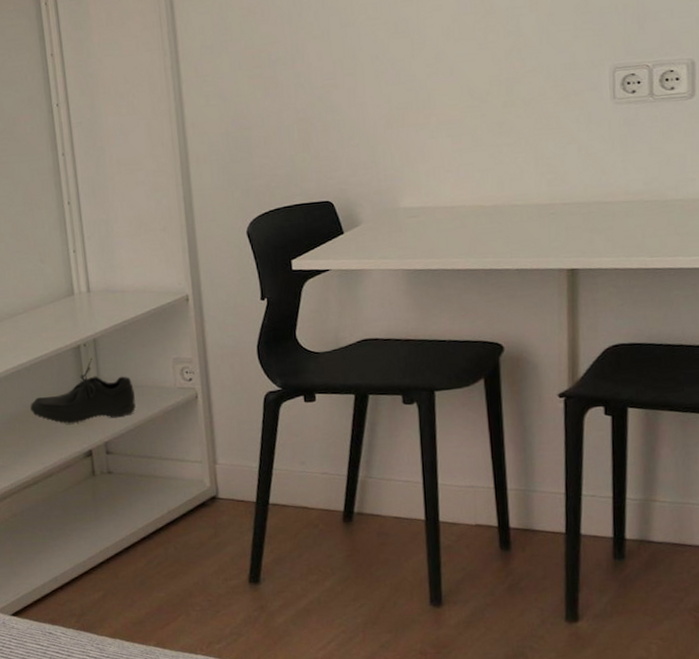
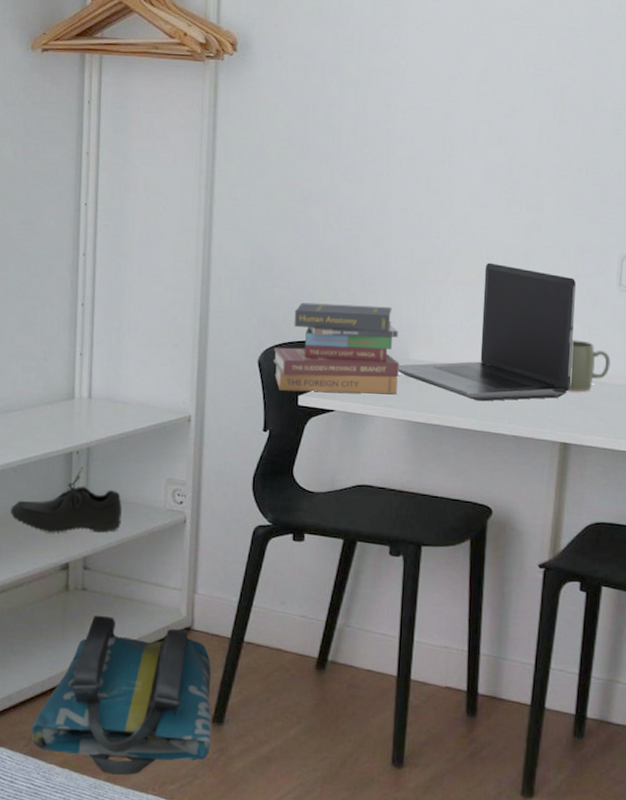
tote bag: none [80,494,251,640] -> present [31,615,212,775]
books: none [260,158,391,258] -> present [273,302,399,395]
laptop computer: none [389,96,572,240] -> present [398,262,577,402]
mug: none [568,161,613,216] -> present [569,339,611,392]

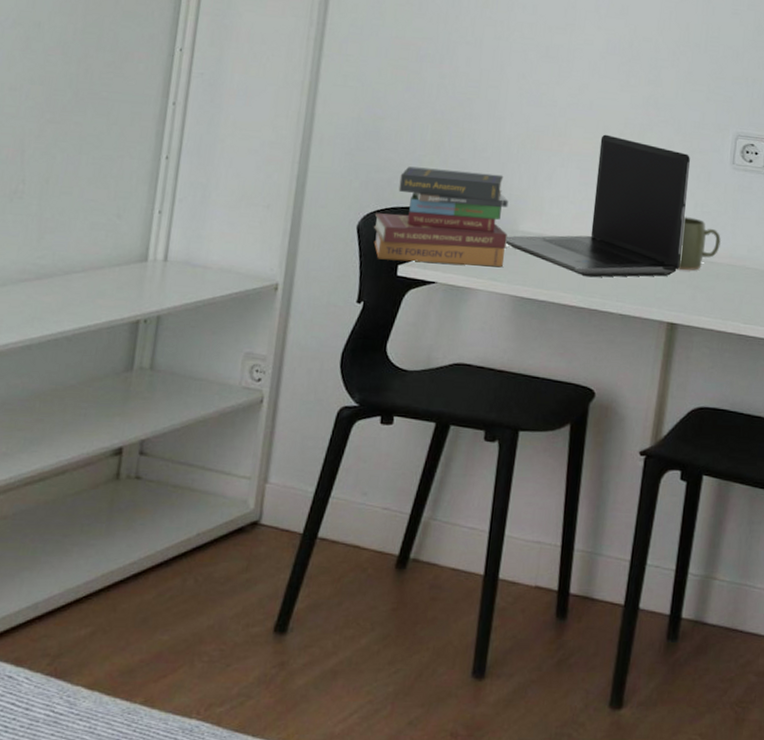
arctic: present [11,466,122,533] -> none [59,337,192,413]
tote bag: present [31,615,212,775] -> none [57,507,278,697]

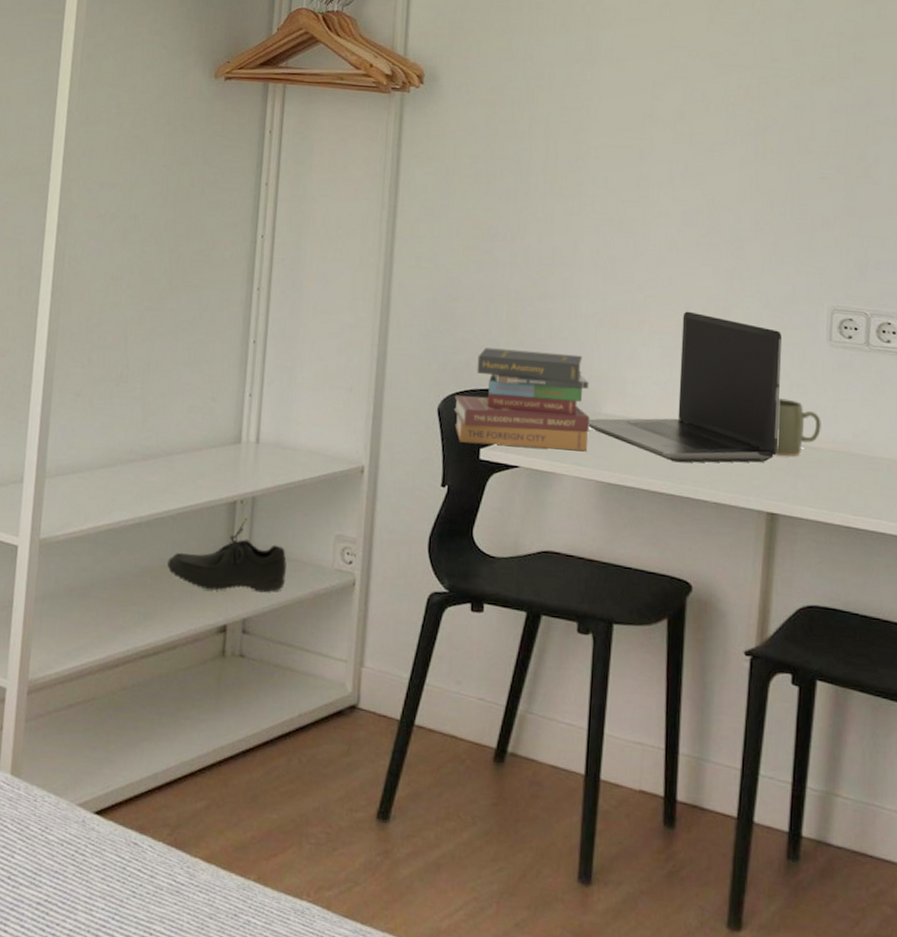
arctic: none [59,337,192,413] -> present [167,517,287,592]

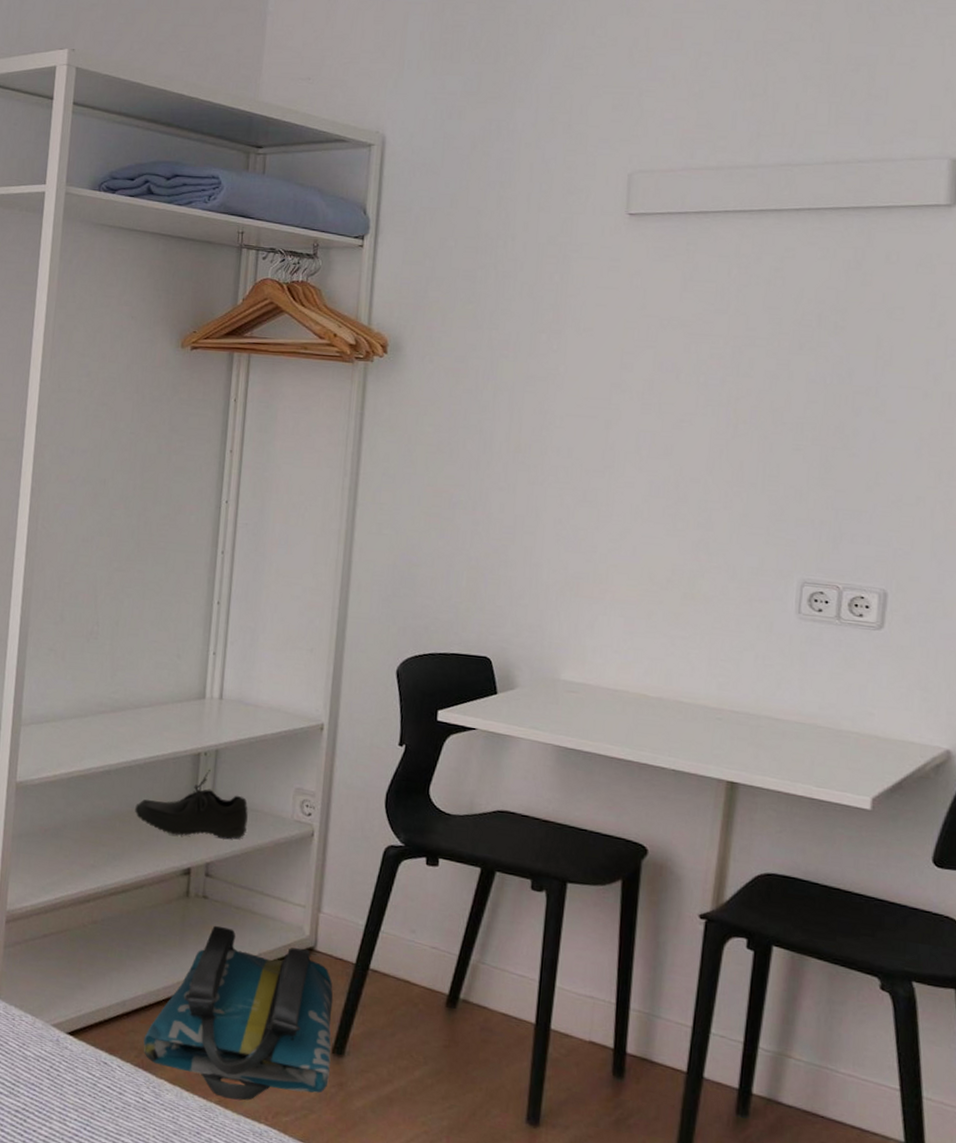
tote bag: none [176,686,378,876] -> present [143,925,334,1101]
books: present [453,347,590,452] -> none [412,613,549,716]
laptop computer: present [588,311,783,463] -> none [546,581,749,732]
mug: present [775,397,821,456] -> none [738,668,787,727]

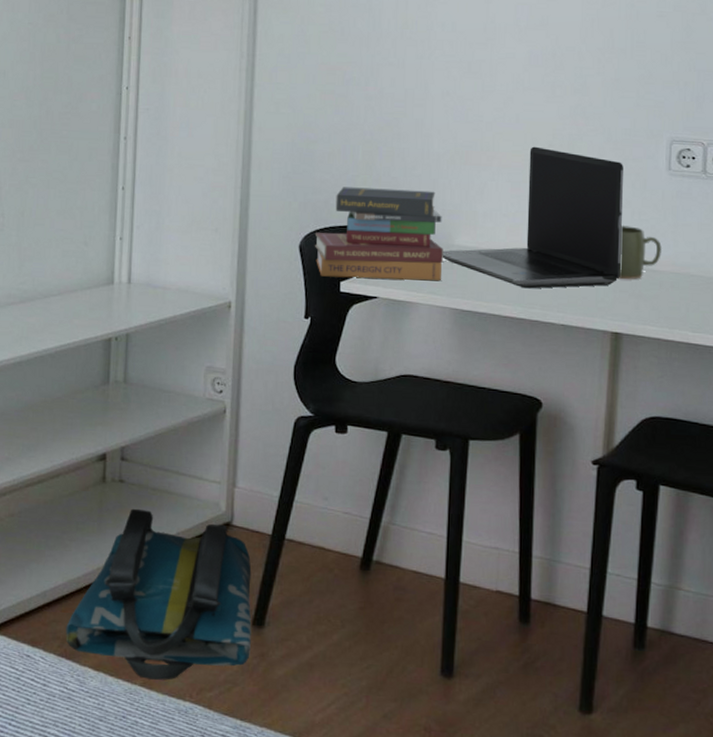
arctic: present [135,769,248,839] -> none [48,353,161,422]
books: none [412,613,549,716] -> present [314,187,443,281]
laptop computer: none [546,581,749,732] -> present [442,146,624,289]
mug: none [738,668,787,727] -> present [619,224,662,279]

